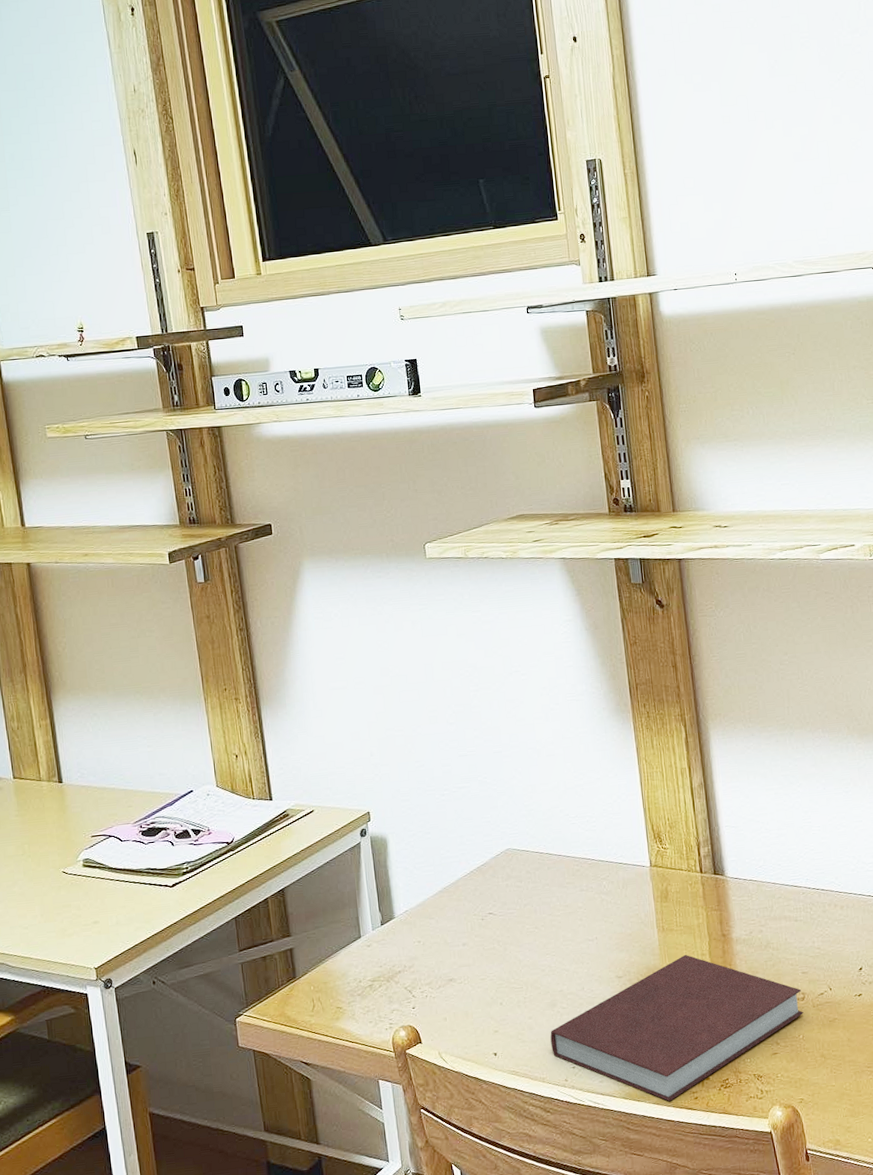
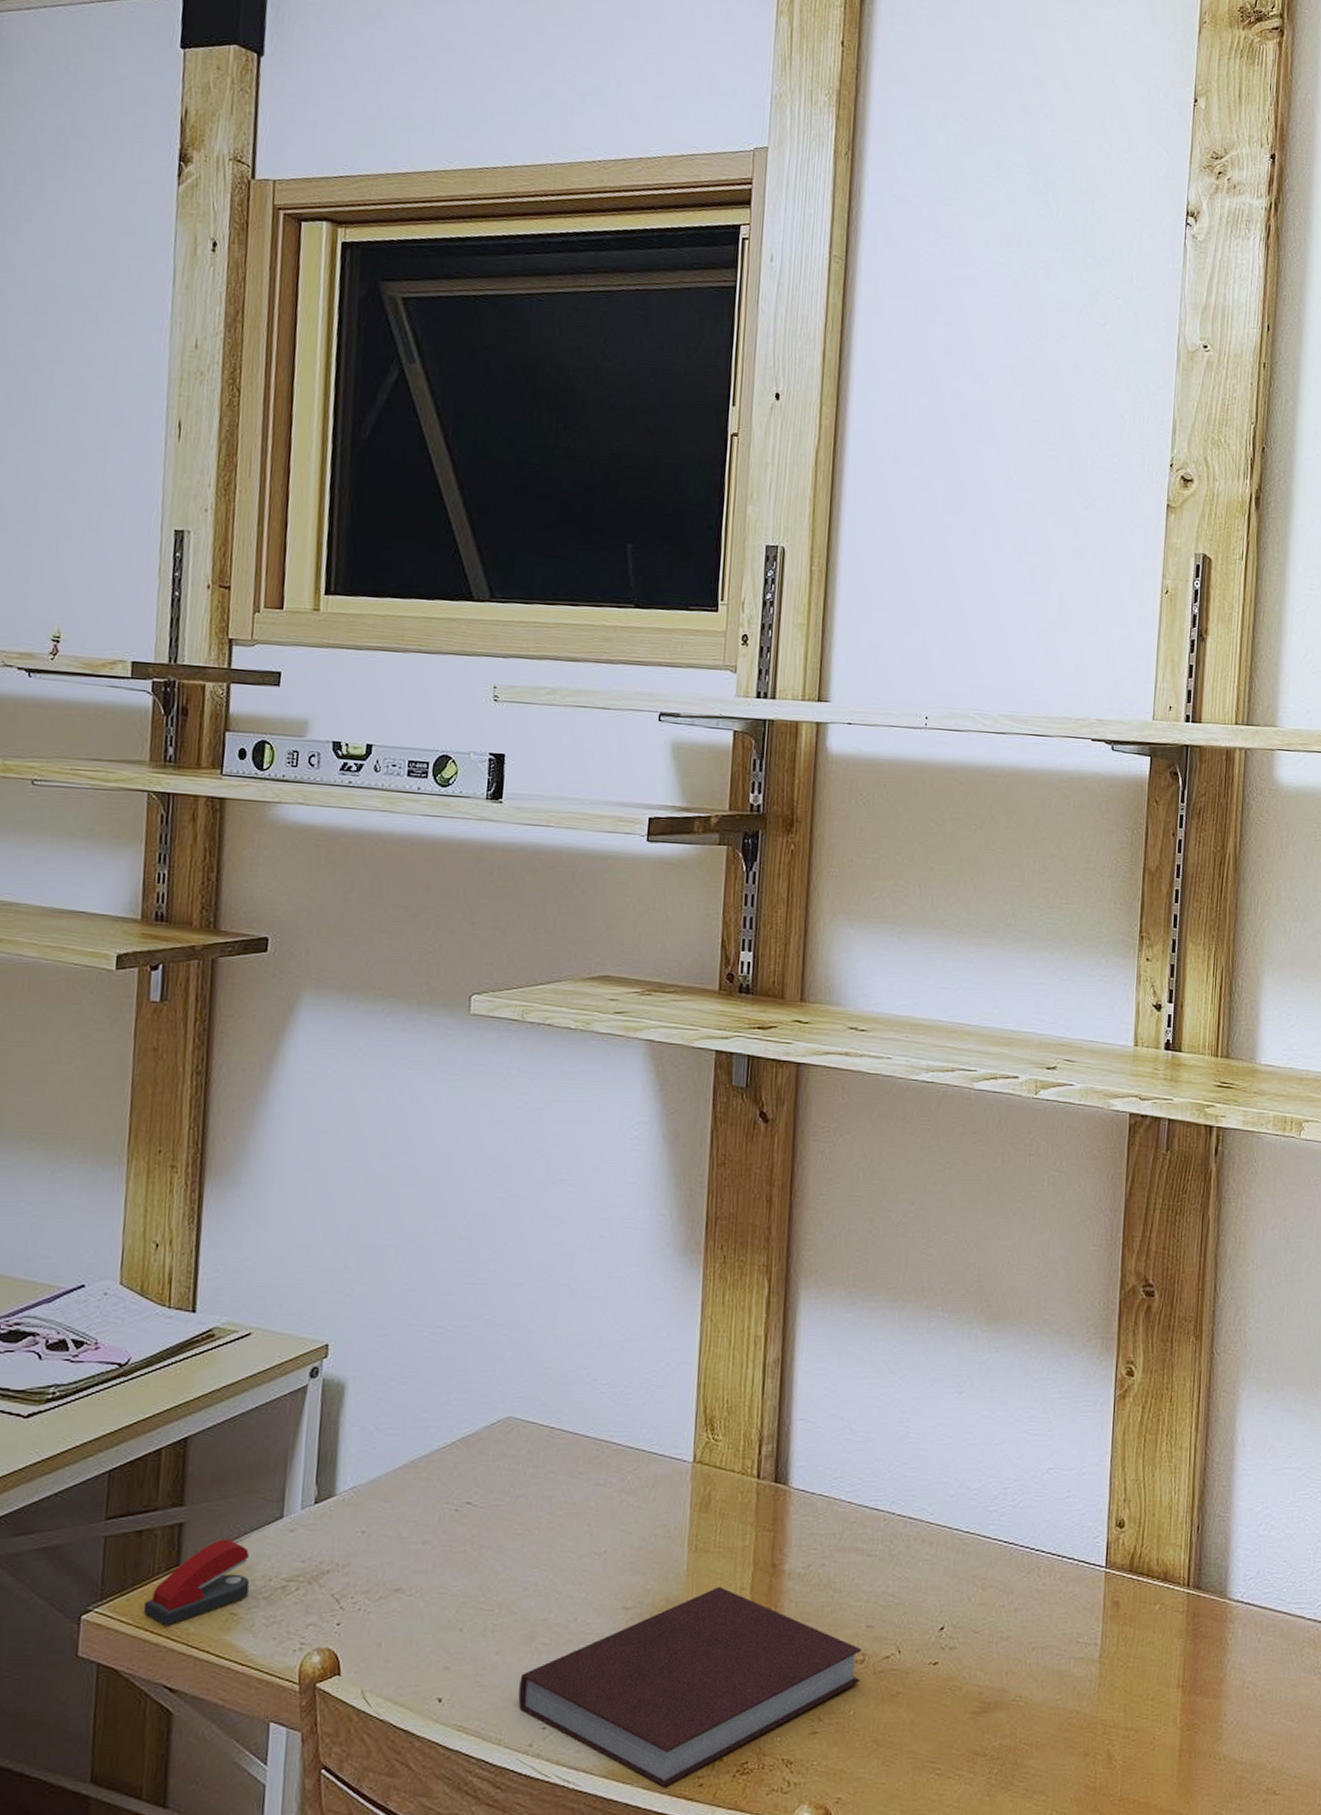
stapler: none [276,956,347,1021] -> present [143,1539,250,1626]

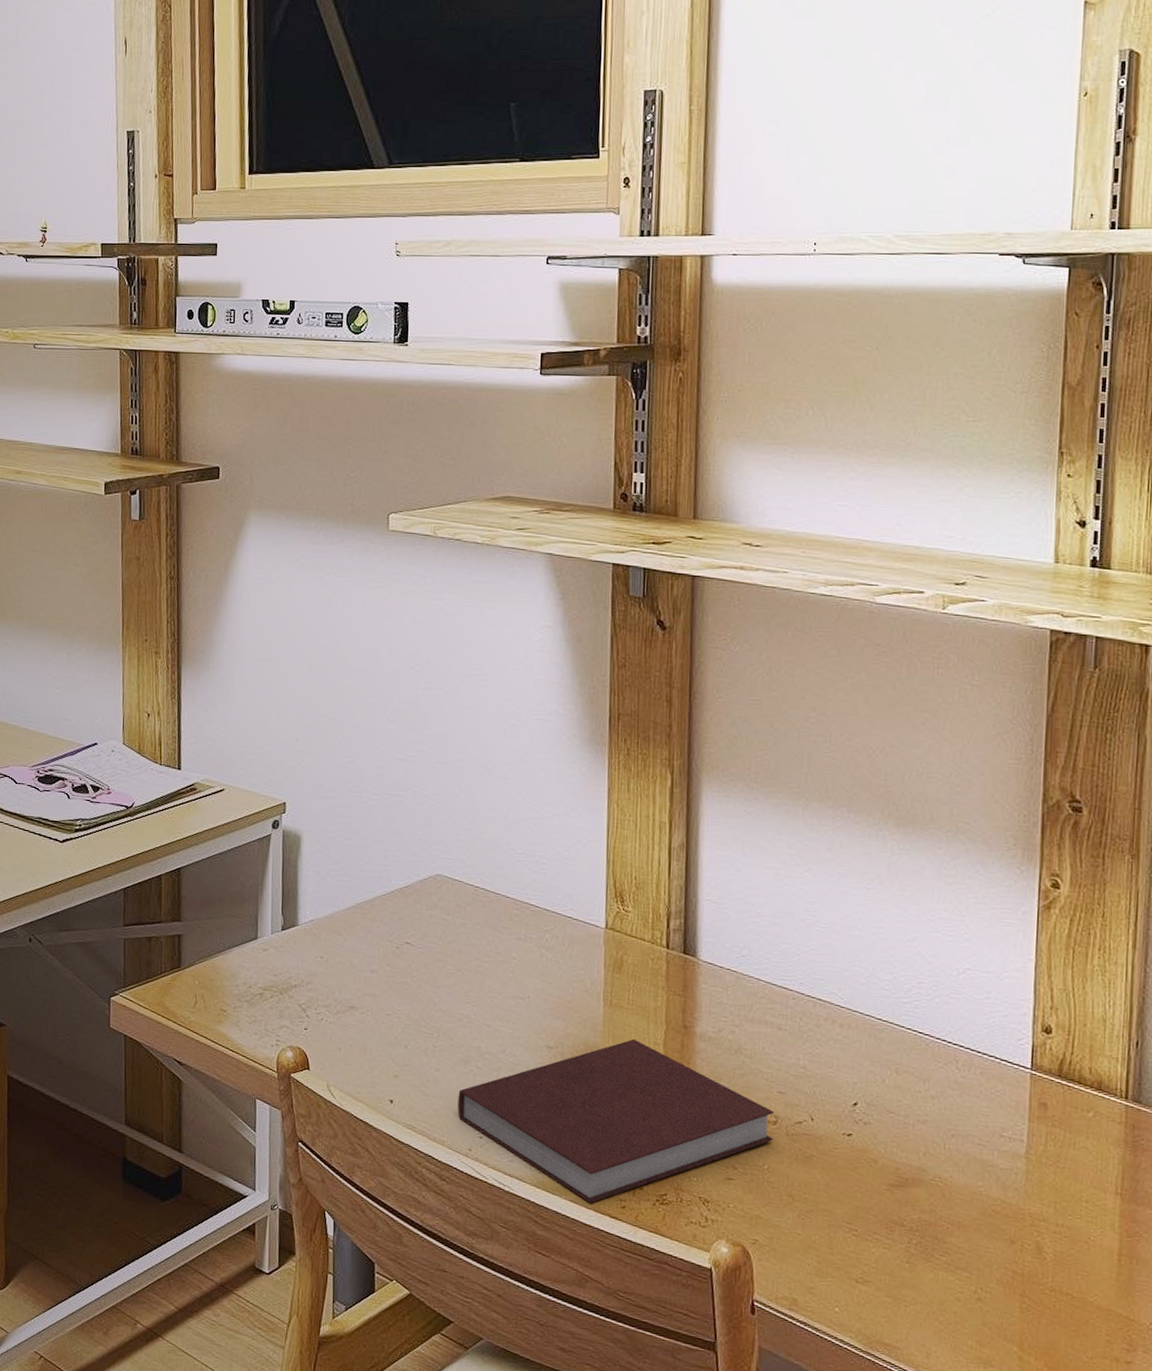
stapler: present [143,1539,250,1626] -> none [155,951,235,1014]

